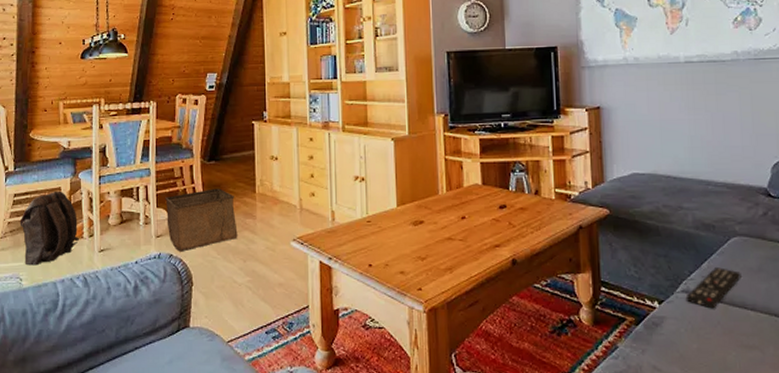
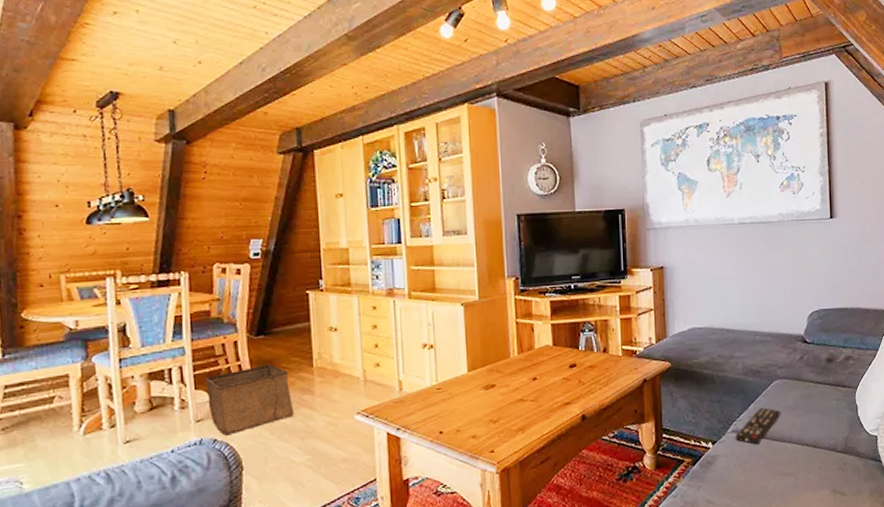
backpack: present [19,190,80,266] -> none [14,378,98,467]

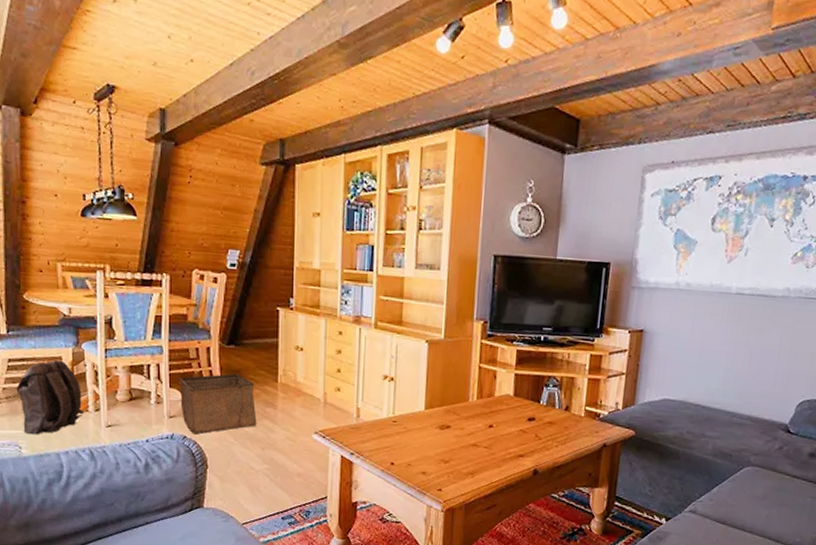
backpack: none [14,378,98,467] -> present [16,359,85,435]
remote control: present [735,408,781,445] -> none [691,492,747,529]

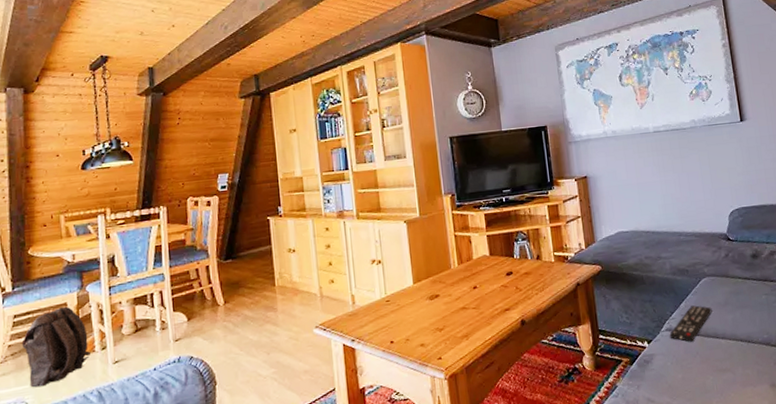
storage bin: present [179,373,257,435] -> none [182,285,260,353]
remote control: none [691,492,747,529] -> present [669,305,712,342]

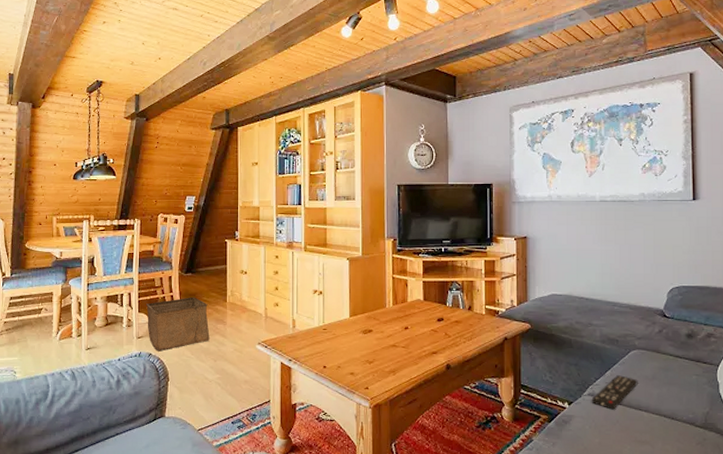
backpack: present [21,306,92,388] -> none [15,295,69,361]
storage bin: none [182,285,260,353] -> present [146,297,210,352]

